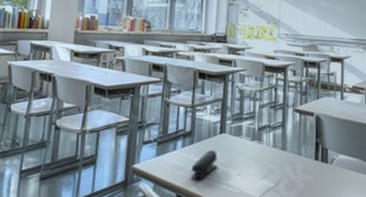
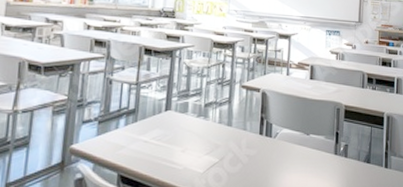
stapler: present [190,150,218,180] -> none [133,128,162,158]

